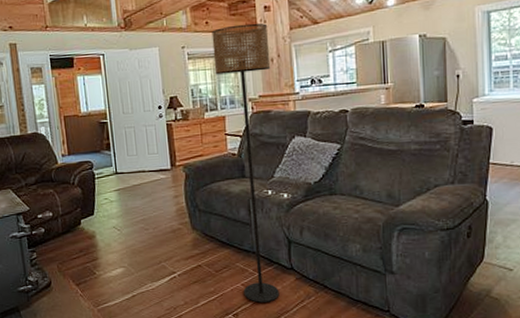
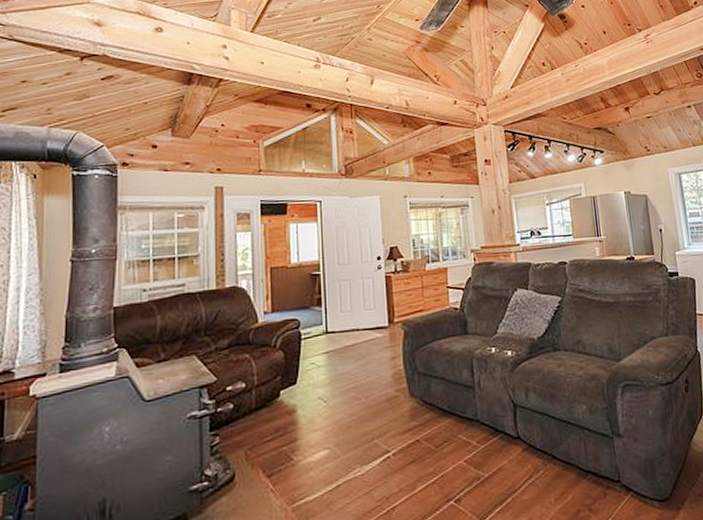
floor lamp: present [211,23,280,304] -> none [434,175,506,483]

